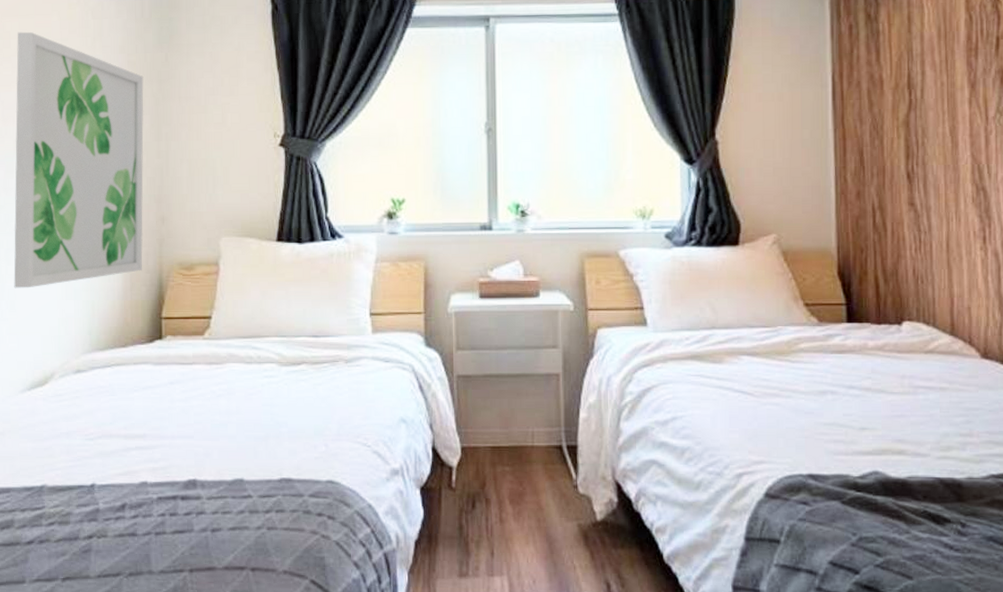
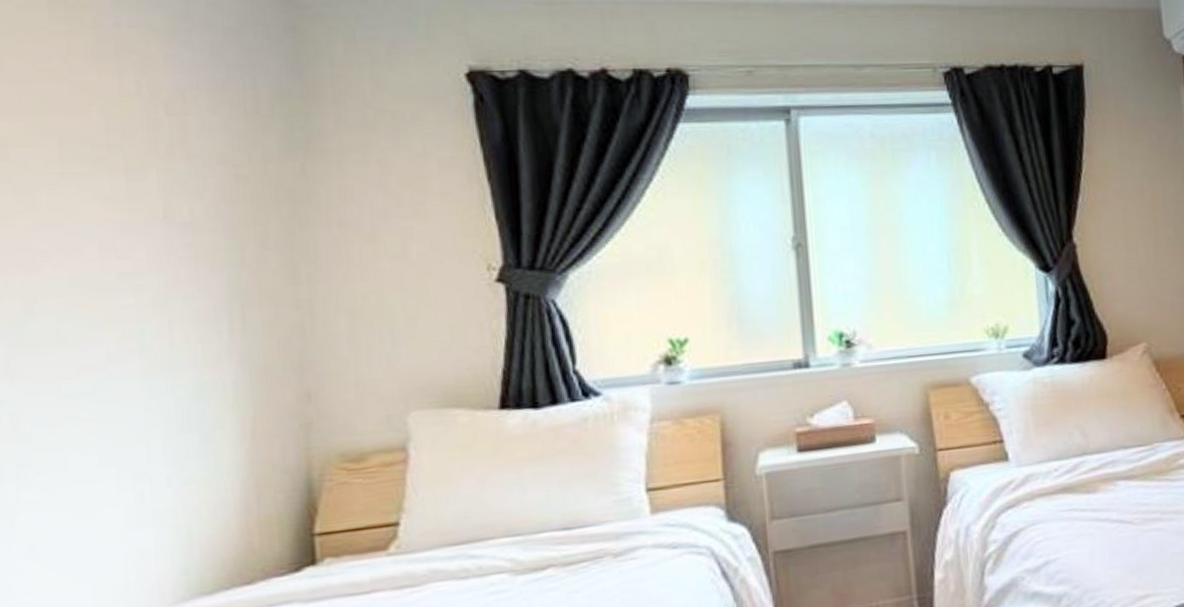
wall art: present [14,31,144,289] -> none [21,136,276,523]

